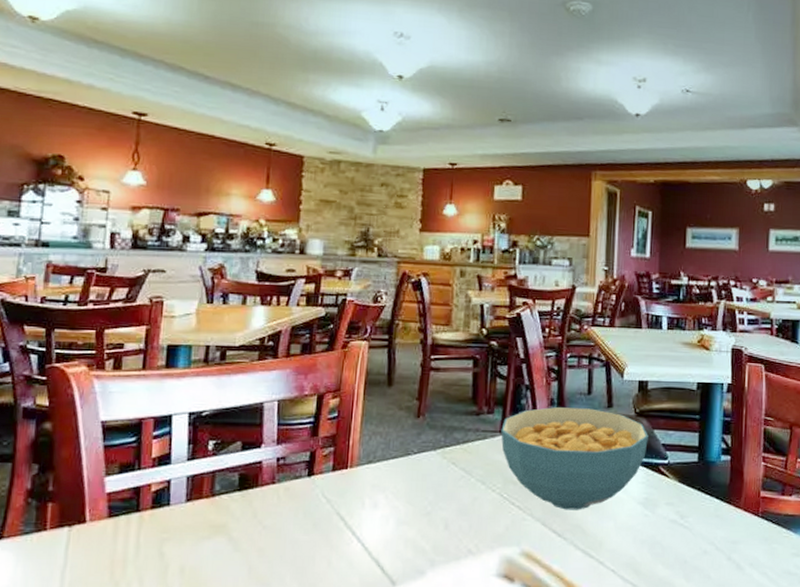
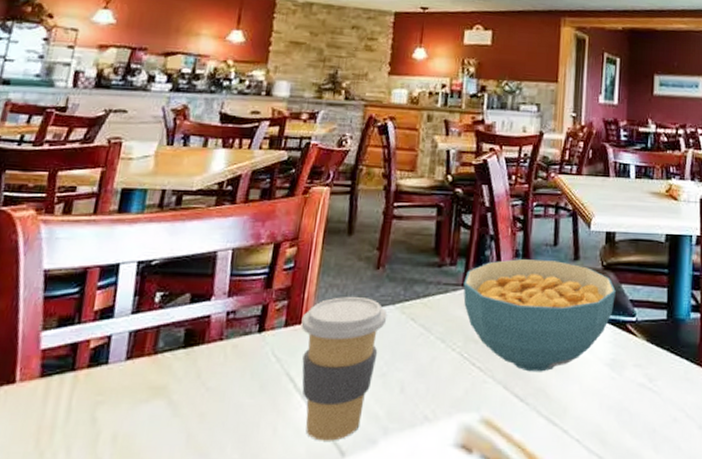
coffee cup: none [348,443,429,572] -> present [301,297,388,441]

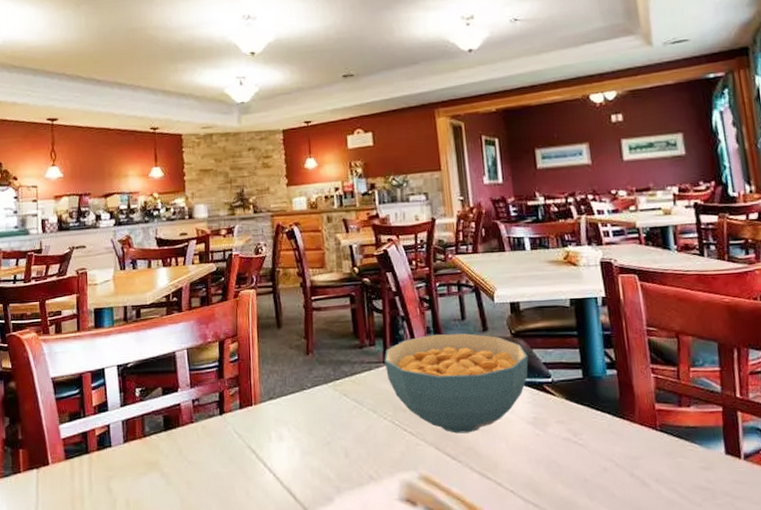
coffee cup: present [301,297,388,441] -> none [252,380,323,500]

